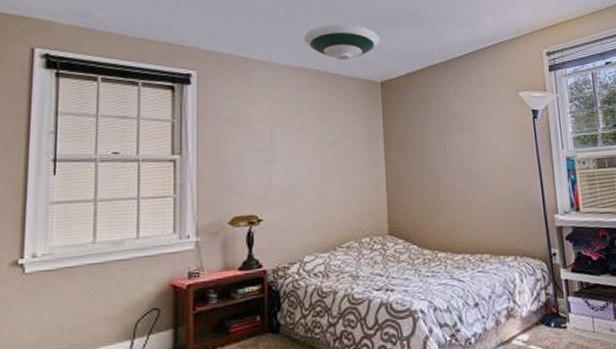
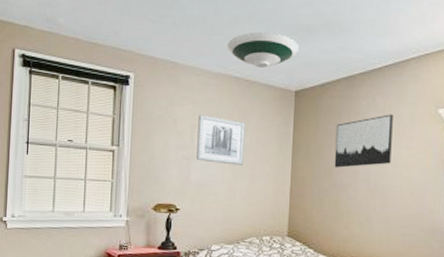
wall art: none [277,111,332,164] -> present [196,114,245,165]
wall art: none [426,100,483,157] -> present [334,114,393,168]

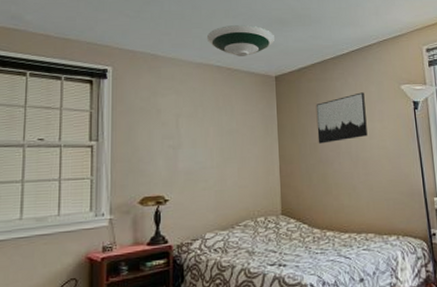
wall art: present [196,114,245,165] -> none [183,103,231,150]

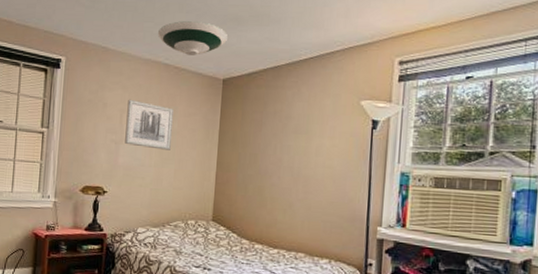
wall art: none [183,103,231,150] -> present [125,99,173,150]
wall art: present [316,92,368,144] -> none [259,104,317,155]

